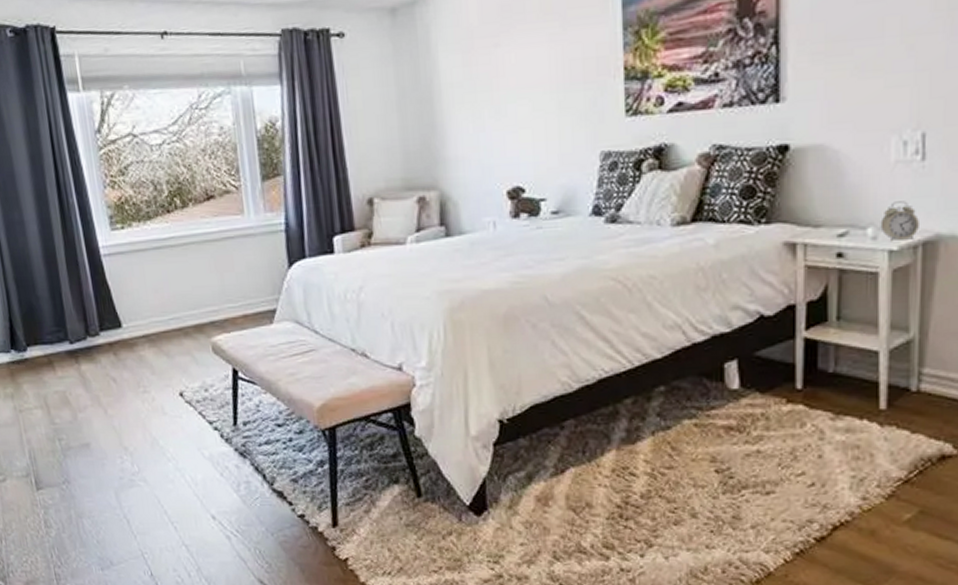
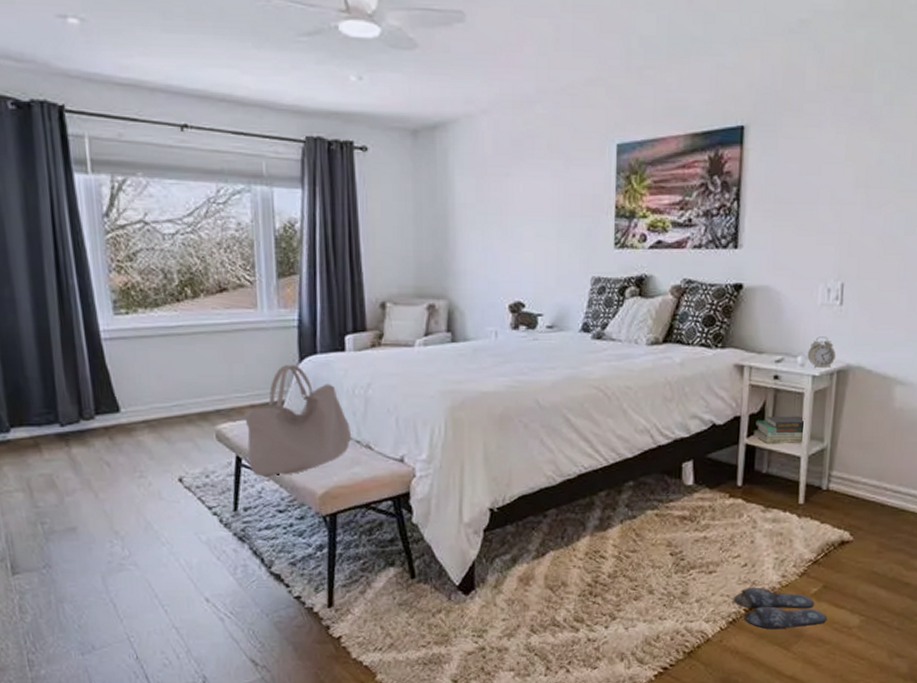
handbag: none [238,270,347,391] -> present [244,364,352,478]
slippers: none [799,511,926,564] -> present [733,587,826,630]
books: none [814,301,883,336] -> present [754,416,805,443]

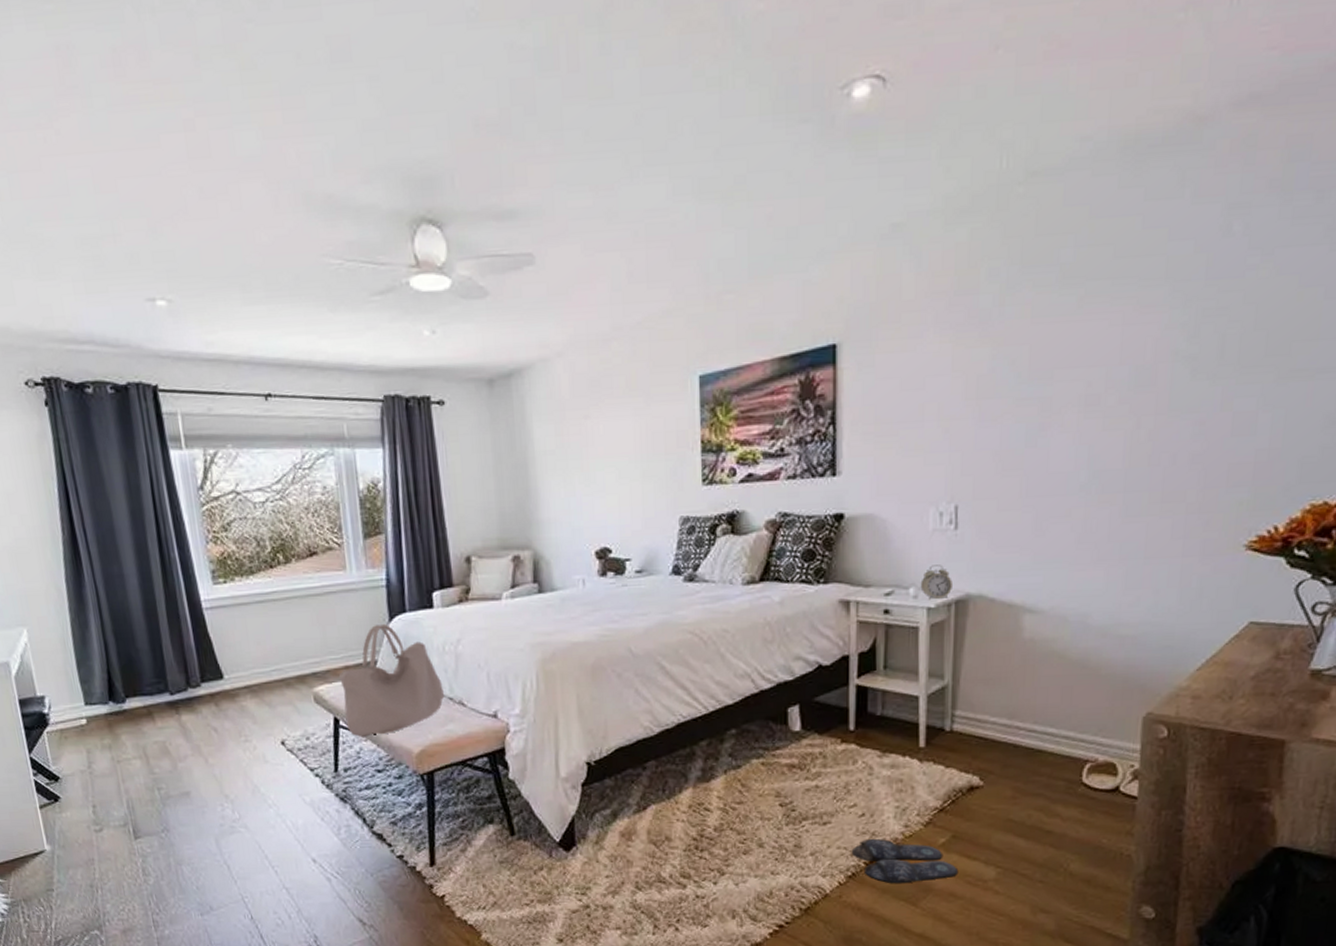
books: present [754,416,805,443] -> none [865,652,922,683]

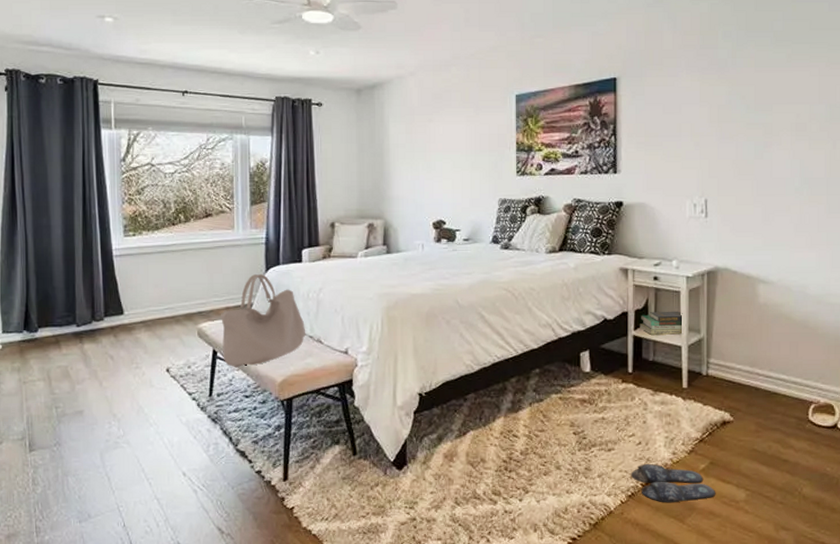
books: none [865,652,922,683] -> present [640,311,684,335]
alarm clock: present [920,564,952,599] -> none [681,243,705,270]

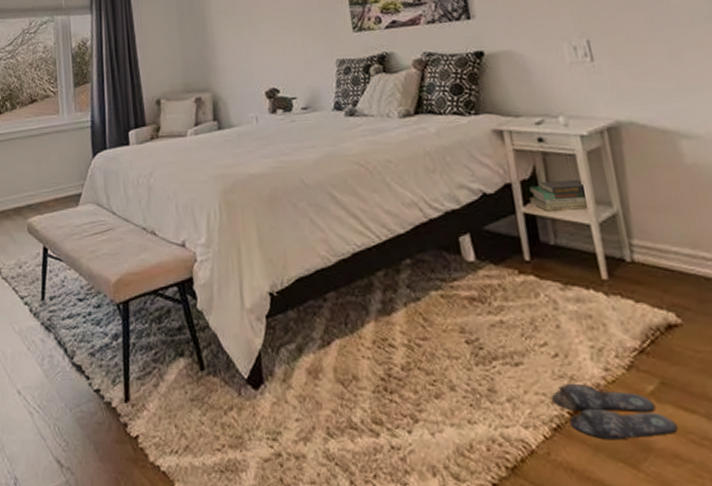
handbag: present [221,273,306,368] -> none [50,159,139,267]

